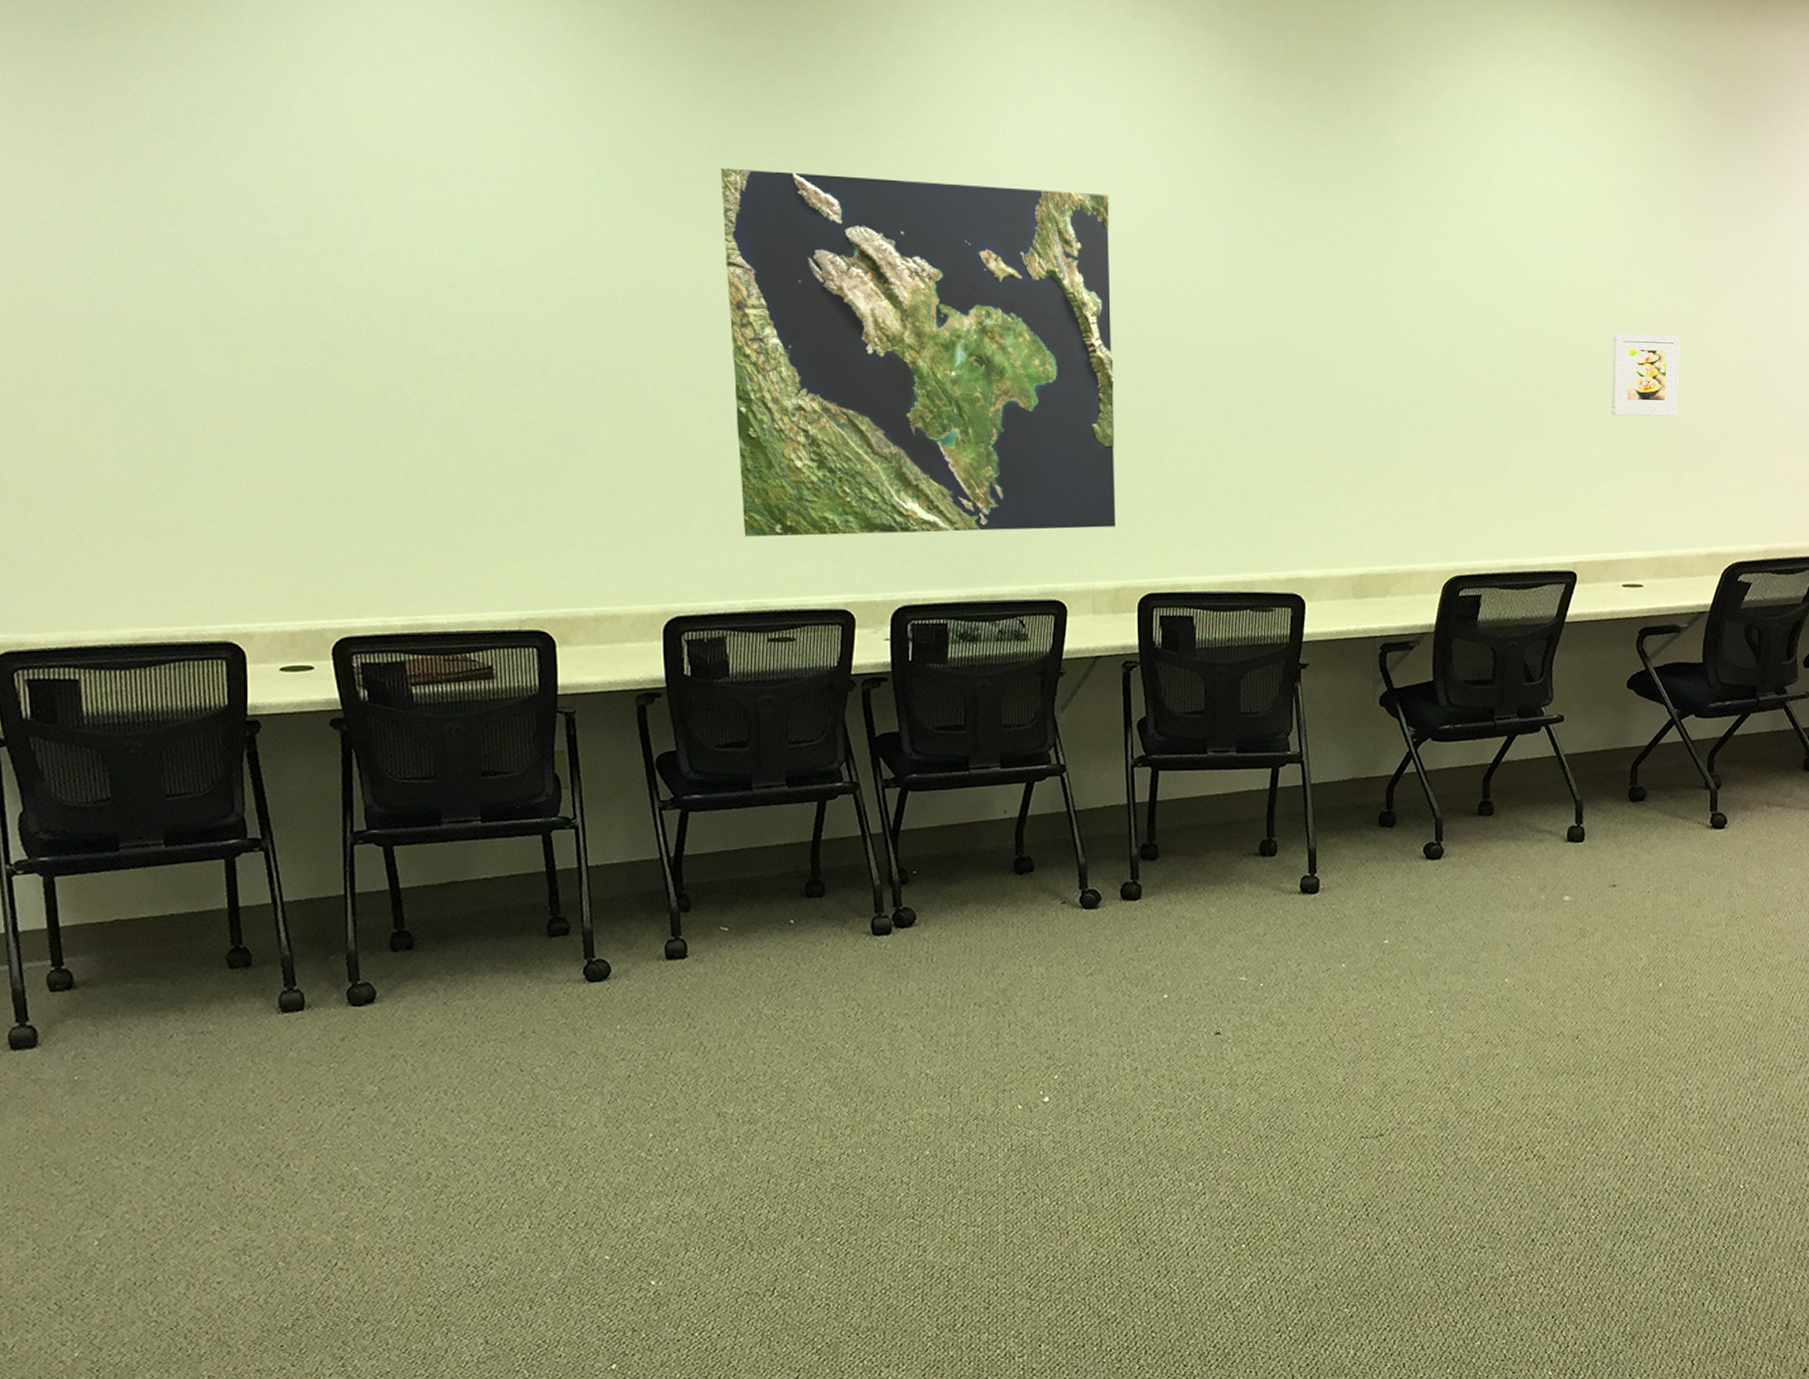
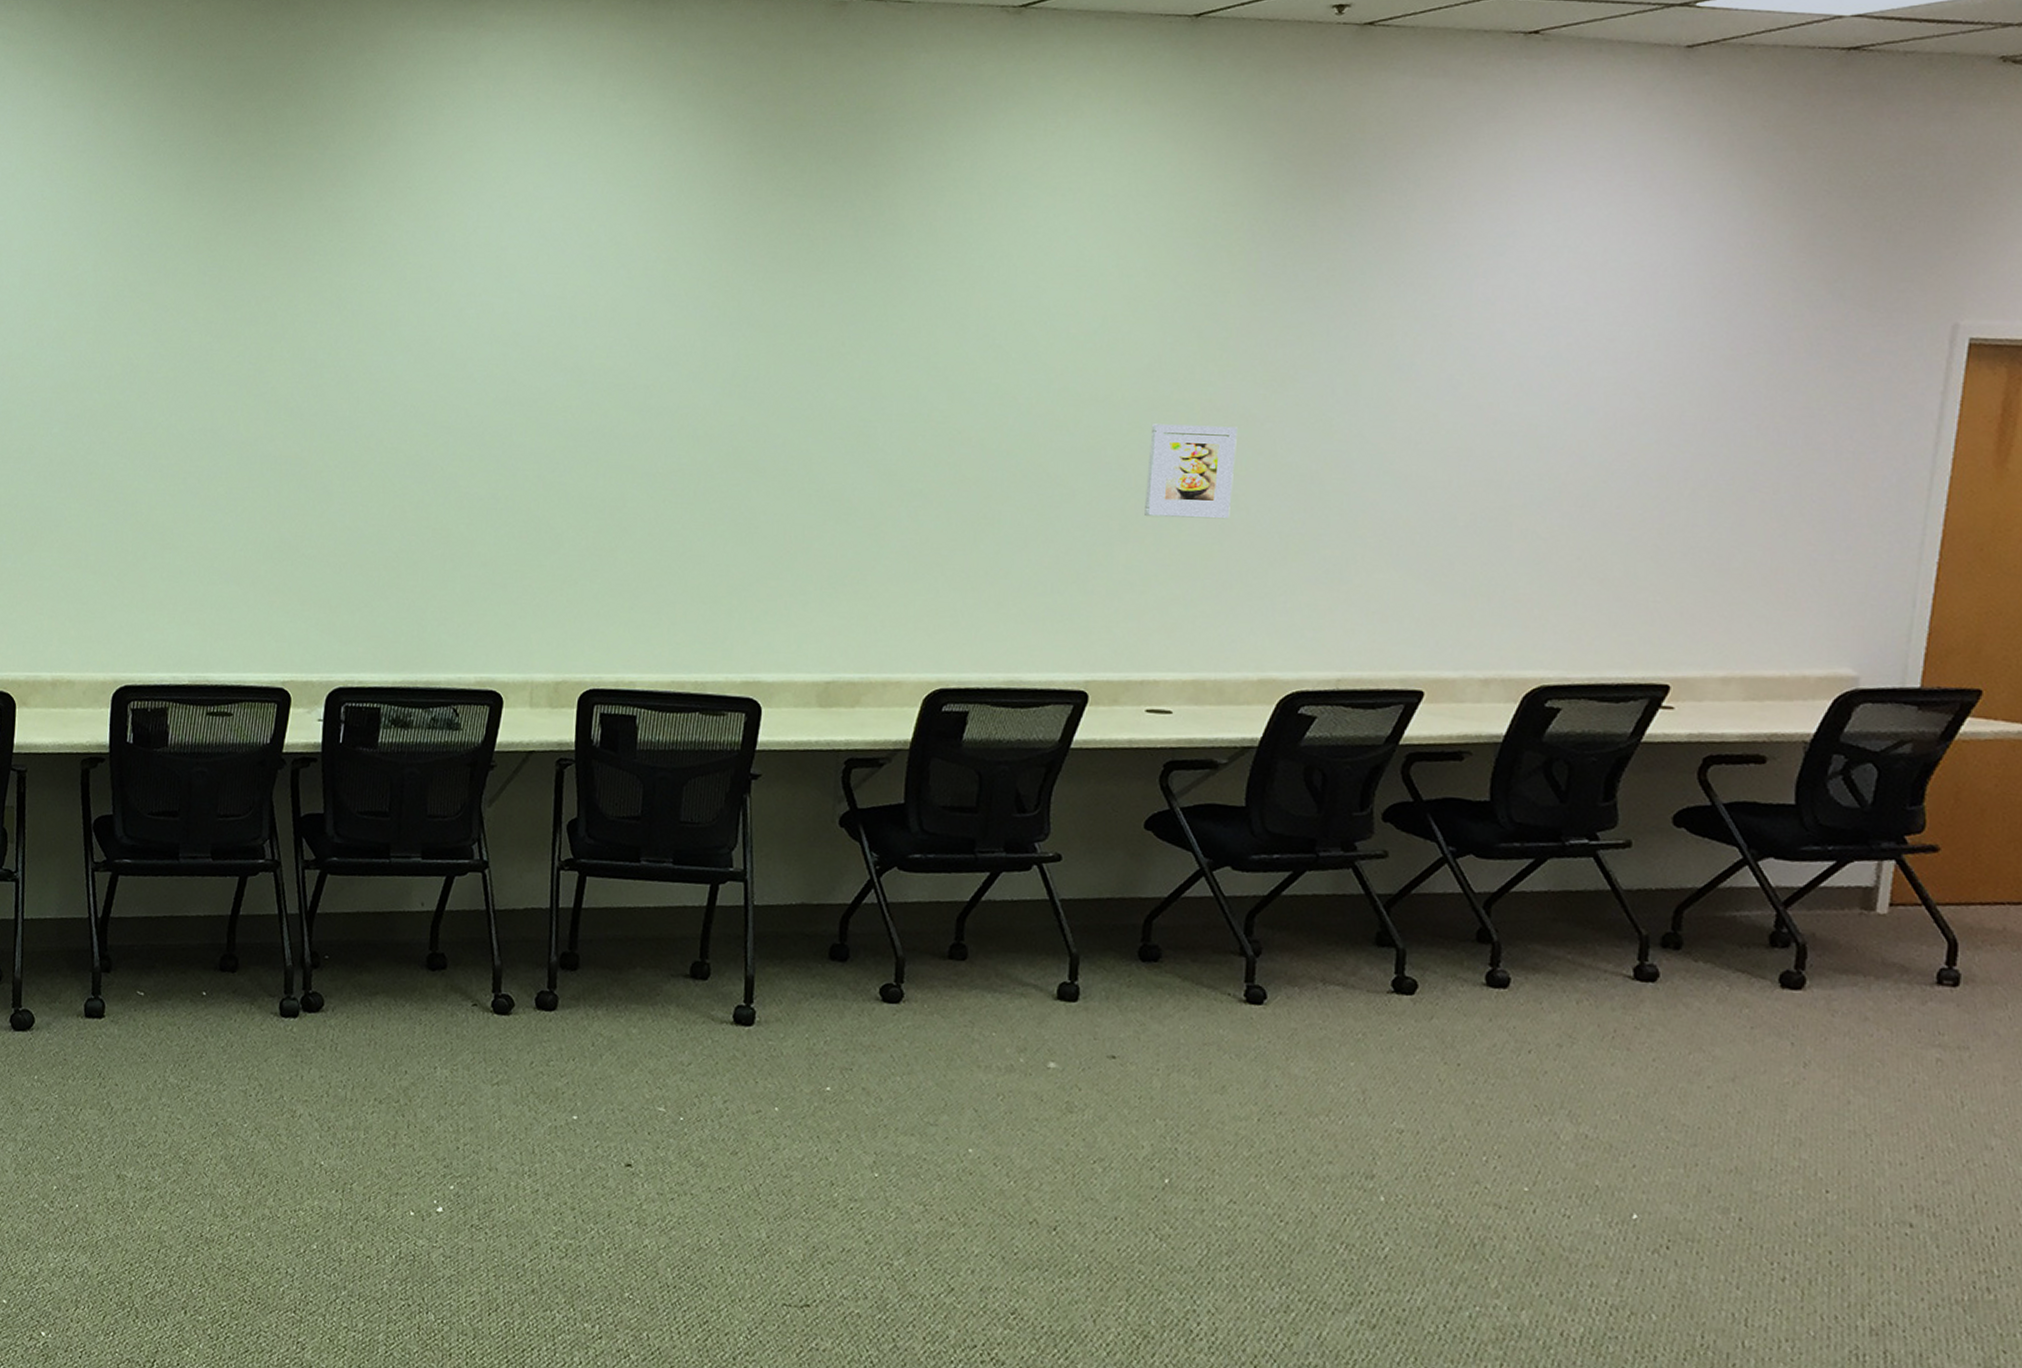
world map: present [720,167,1116,537] -> none [194,259,581,619]

